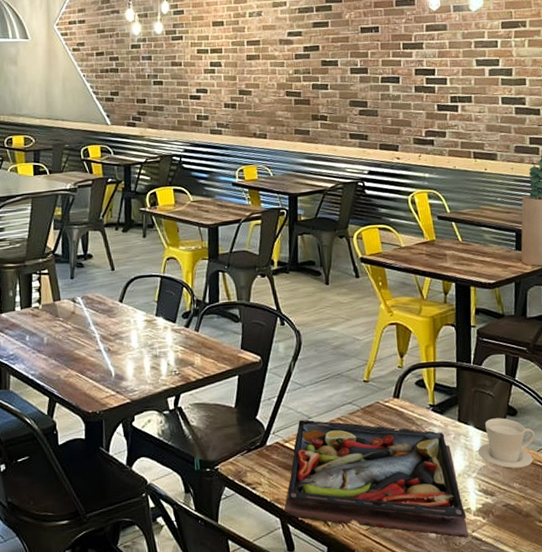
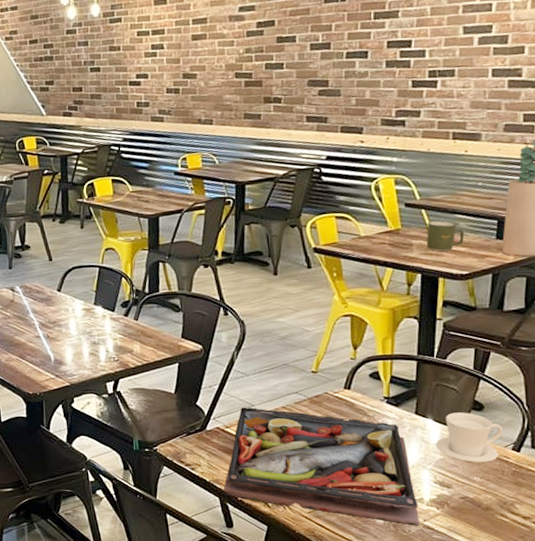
mug: none [457,233,489,262] -> present [427,221,465,252]

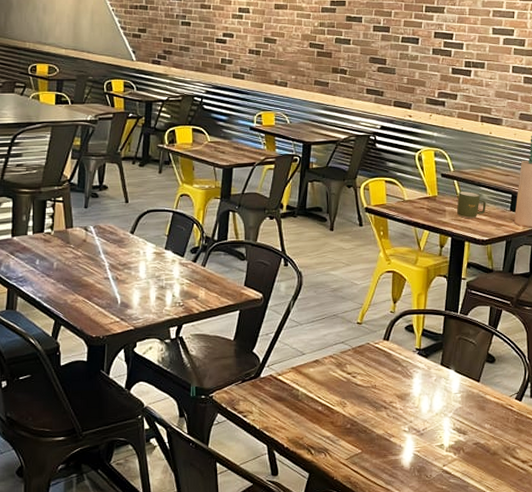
food tray: present [223,407,420,526] -> none [271,355,440,471]
teacup: present [435,412,503,462] -> none [456,364,509,411]

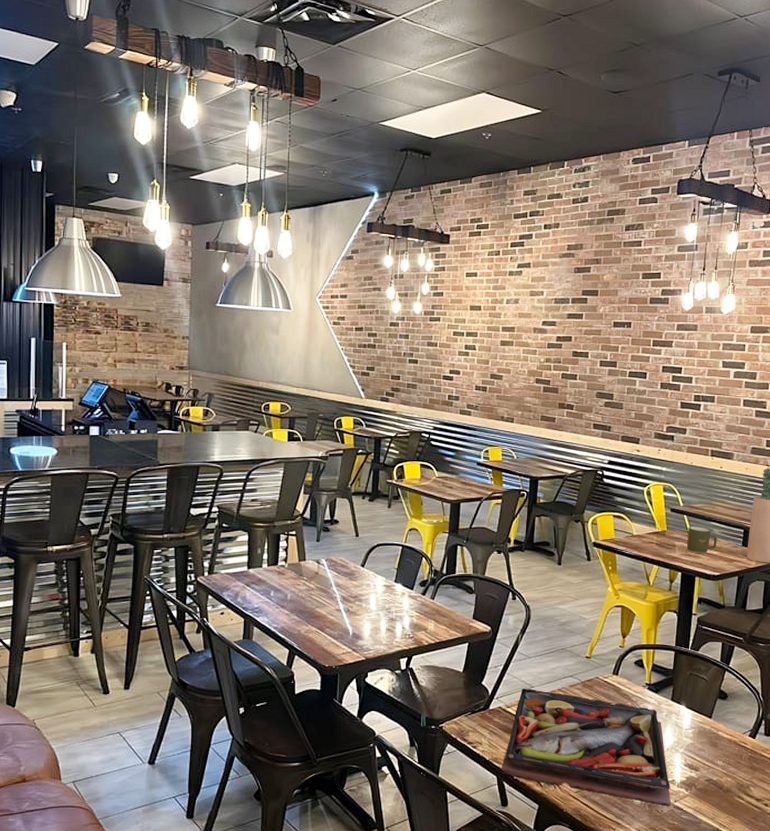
food tray: none [271,355,440,471] -> present [500,688,671,807]

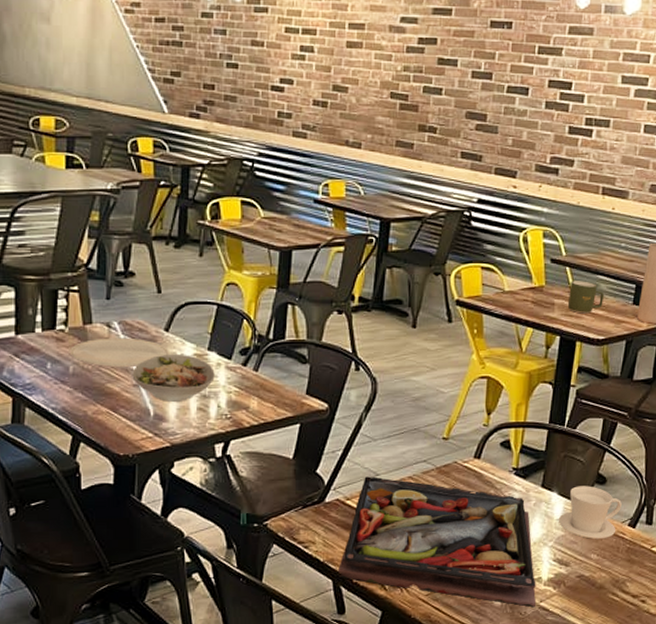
plate: none [289,572,365,596] -> present [70,337,169,368]
salad: none [336,585,400,625] -> present [132,353,215,403]
teacup: none [687,700,742,747] -> present [558,486,622,539]

